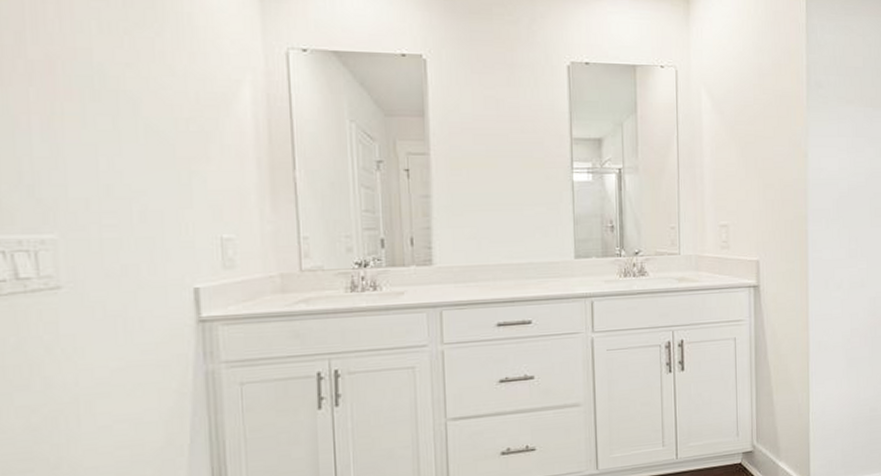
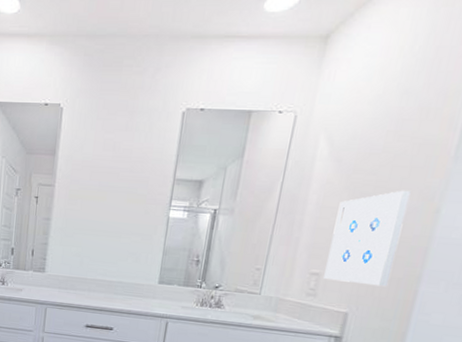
wall art: none [730,138,785,231] -> present [324,190,411,287]

